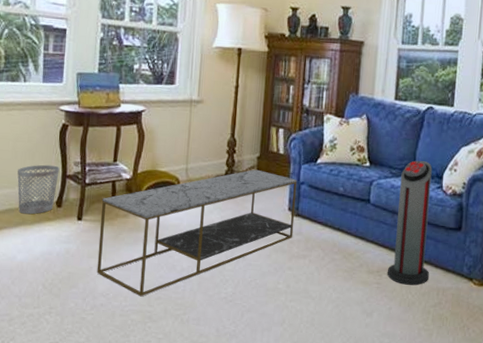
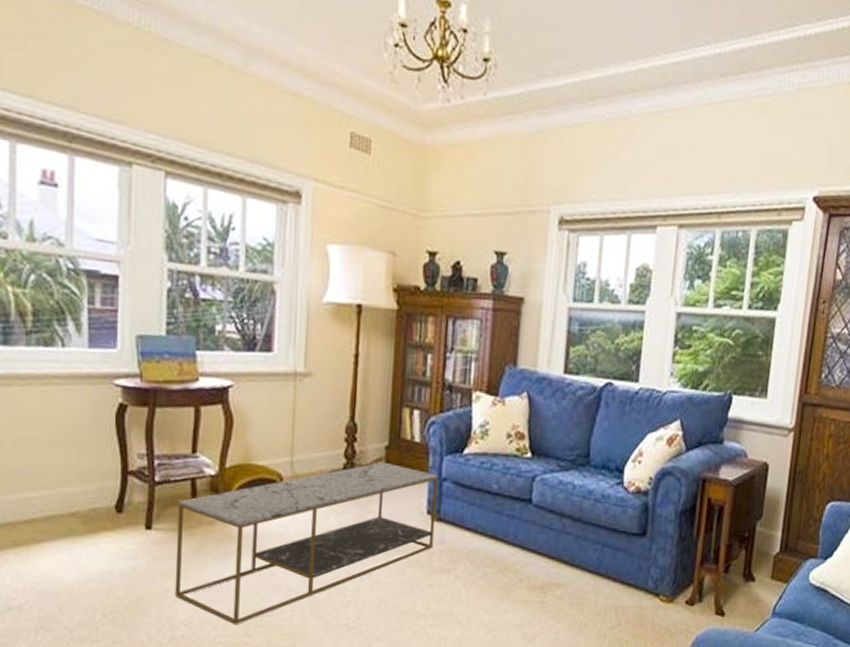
wastebasket: present [17,164,59,215] -> none [59,457,117,523]
air purifier: present [387,160,433,286] -> none [553,450,611,604]

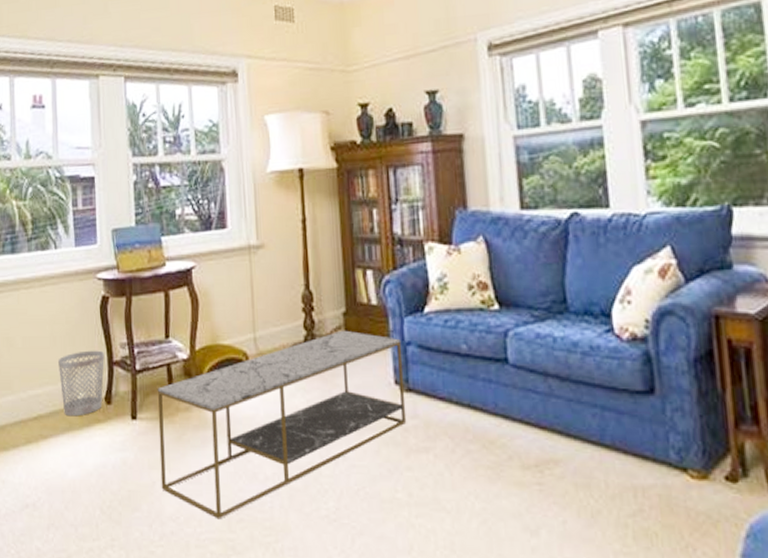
wastebasket: none [59,457,117,523] -> present [58,350,105,417]

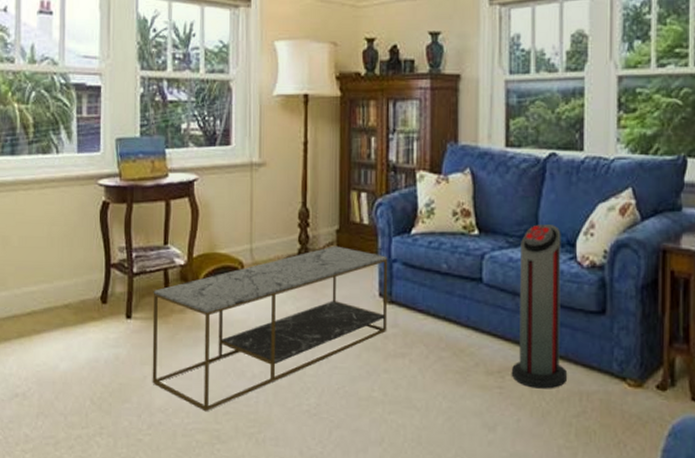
wastebasket: present [58,350,105,417] -> none [55,252,102,314]
air purifier: none [547,293,618,484] -> present [511,224,568,389]

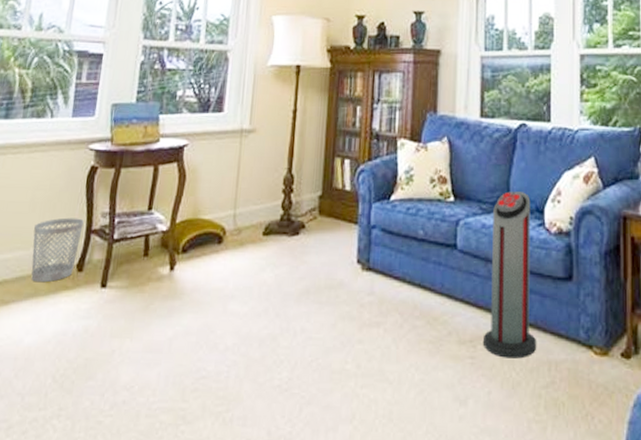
wastebasket: none [55,252,102,314] -> present [31,217,84,283]
coffee table: present [152,246,388,412] -> none [120,211,368,389]

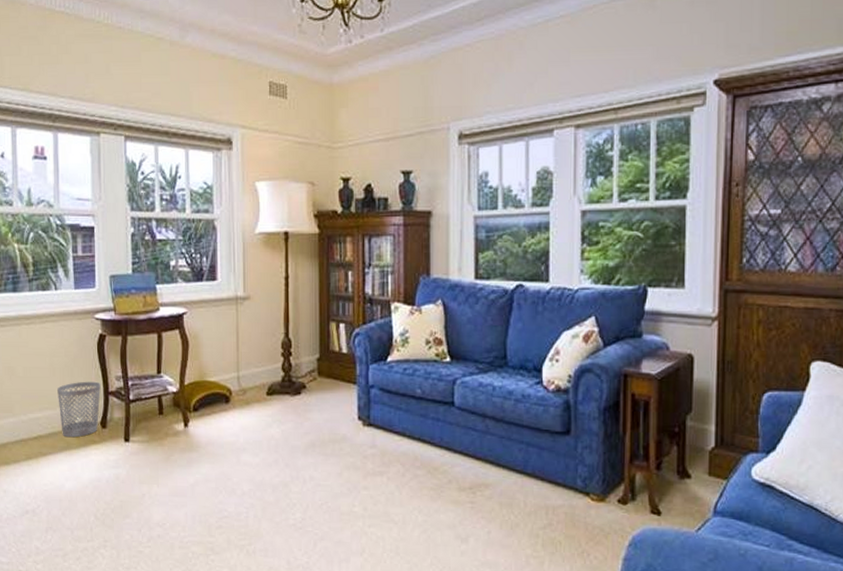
air purifier: present [482,191,537,359] -> none [482,351,535,504]

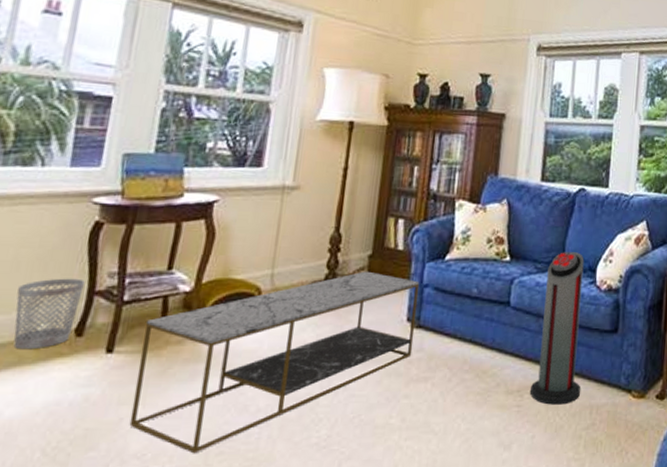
coffee table: none [148,373,366,526] -> present [129,271,420,454]
air purifier: none [482,351,535,504] -> present [529,252,585,405]

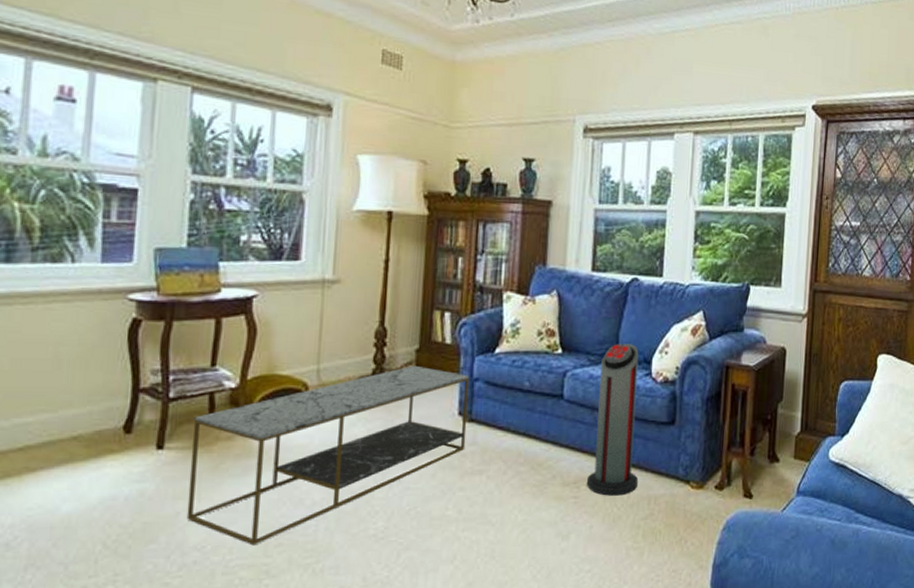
wastebasket: present [13,278,85,350] -> none [61,376,128,447]

